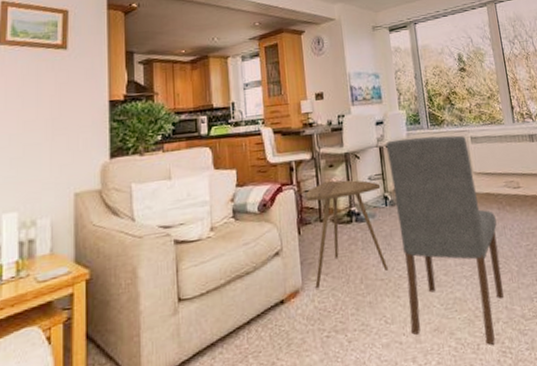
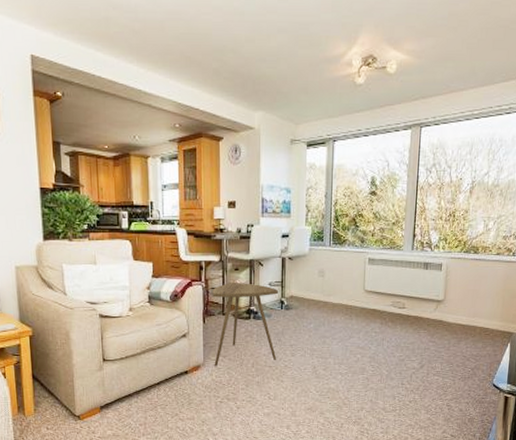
dining chair: present [385,135,504,345] -> none [288,253,377,426]

